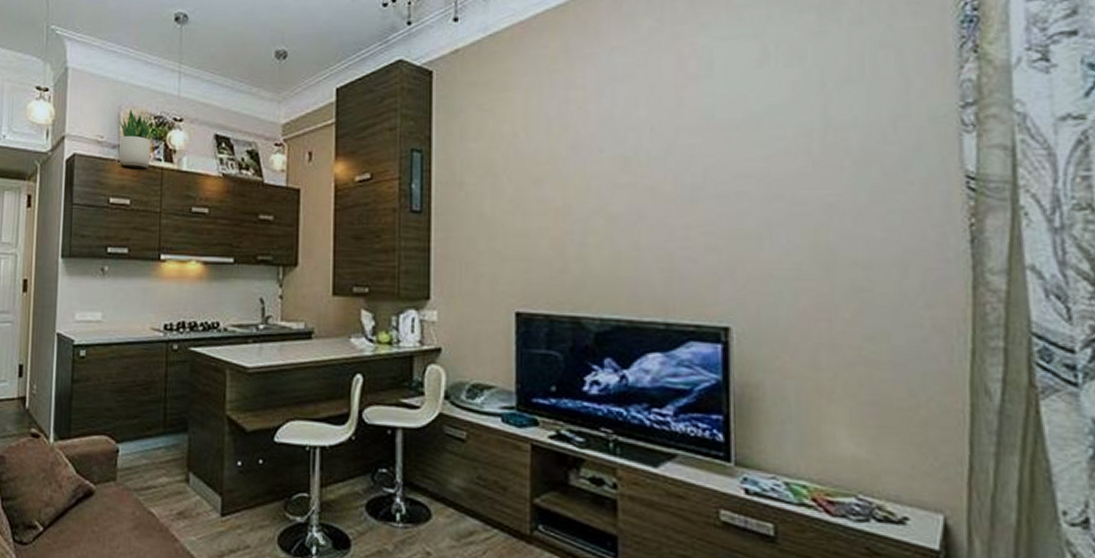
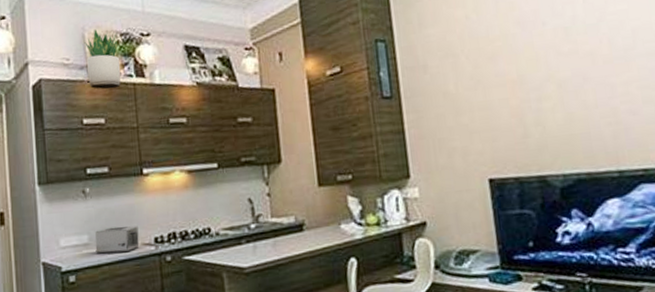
toaster: none [107,308,150,336] -> present [94,225,140,255]

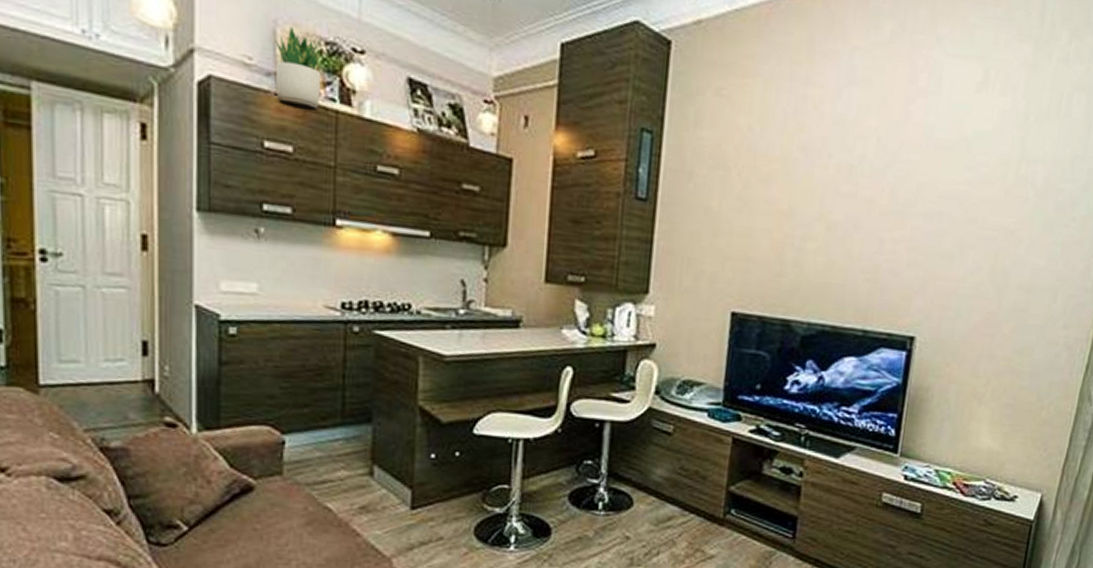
toaster: present [94,225,140,255] -> none [265,279,322,314]

